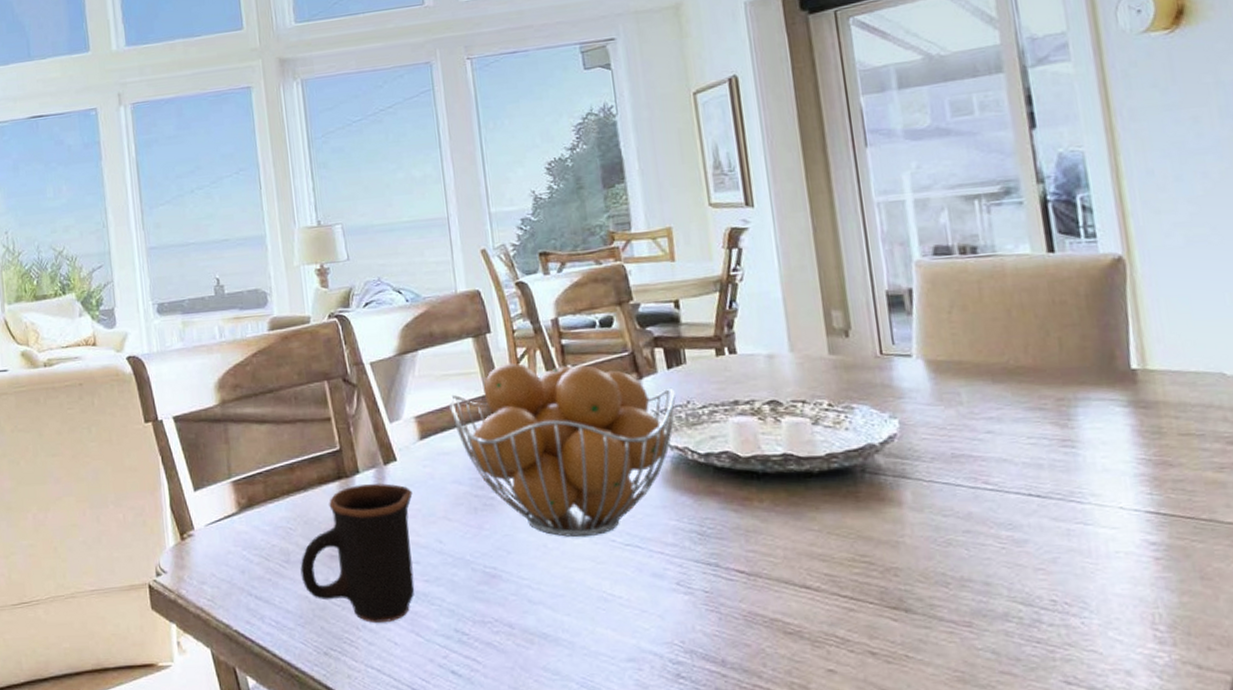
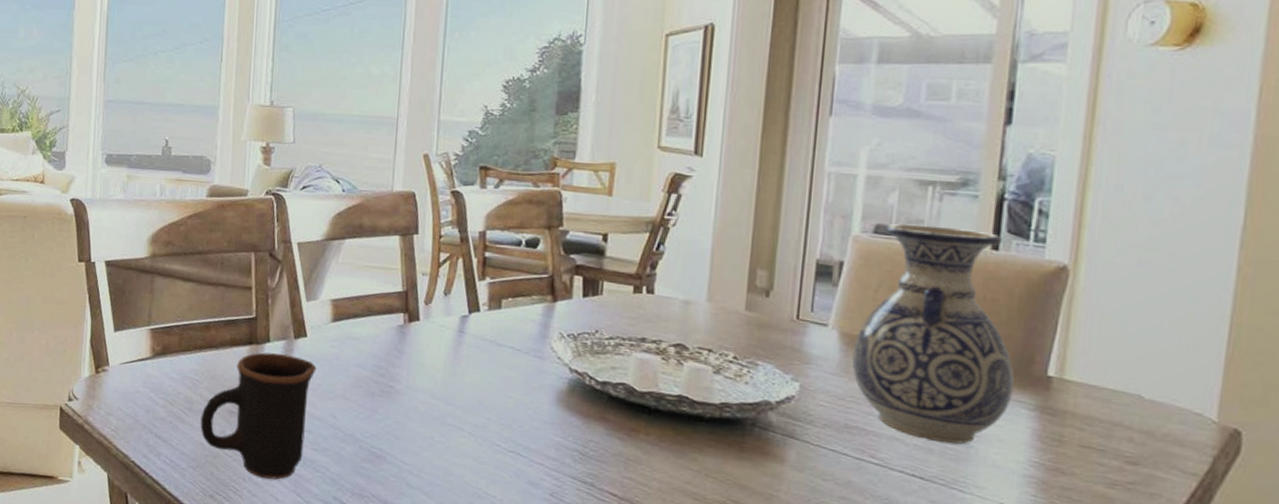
fruit basket: present [449,363,676,537] -> none [366,265,586,438]
vase: none [941,236,1104,455] -> present [851,224,1014,444]

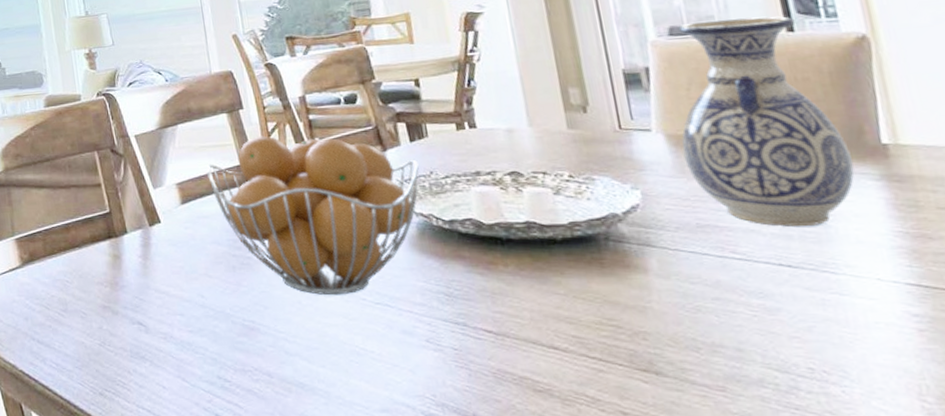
mug: present [200,352,317,480] -> none [76,243,180,367]
fruit basket: none [366,265,586,438] -> present [206,136,419,296]

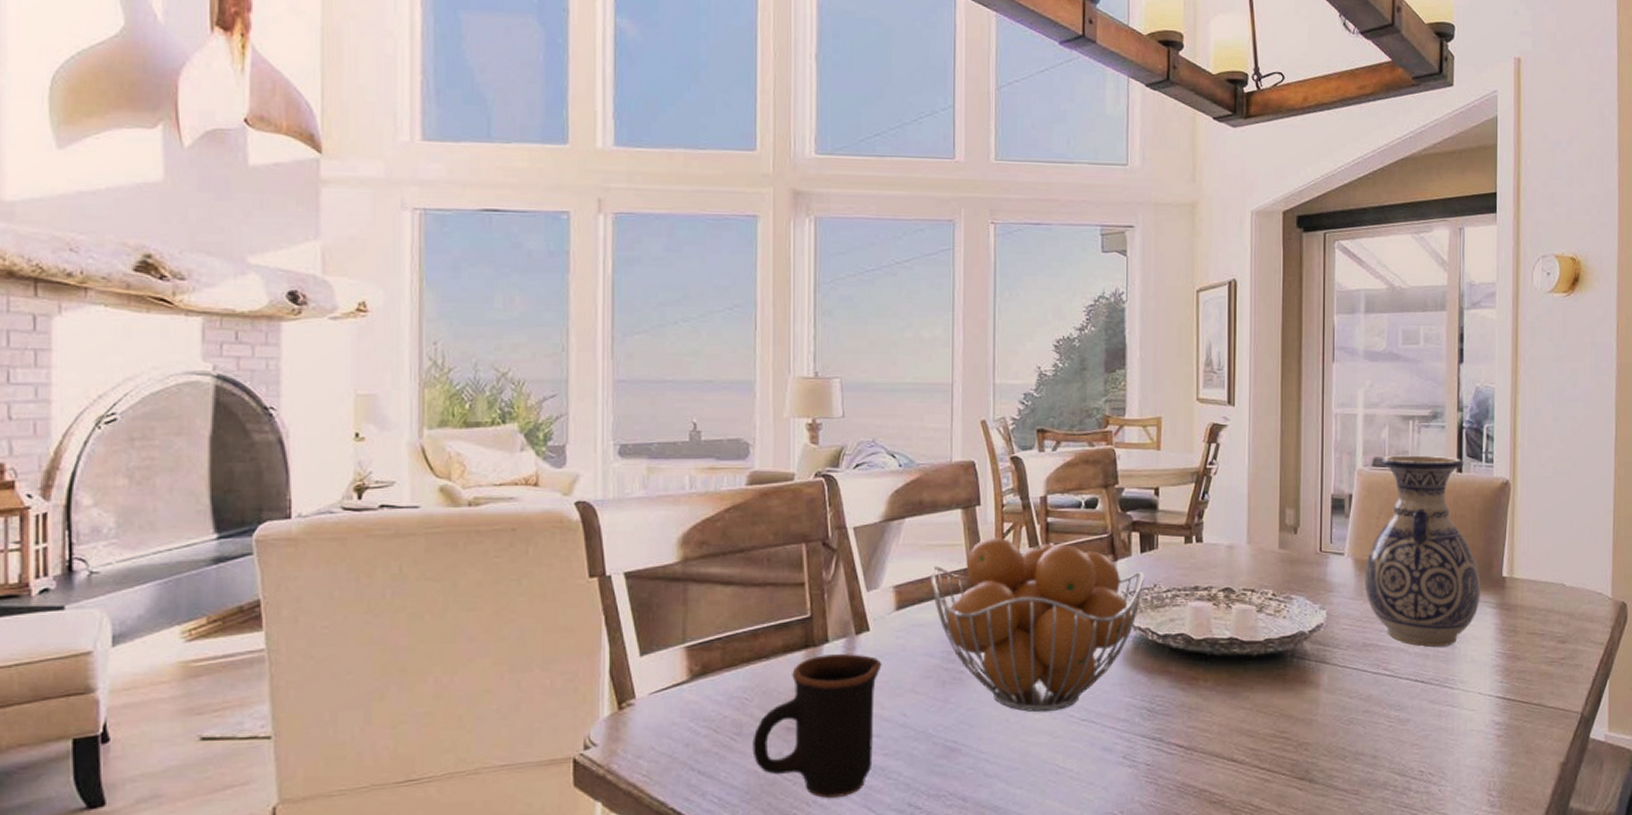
mug: none [76,243,180,367] -> present [752,654,882,798]

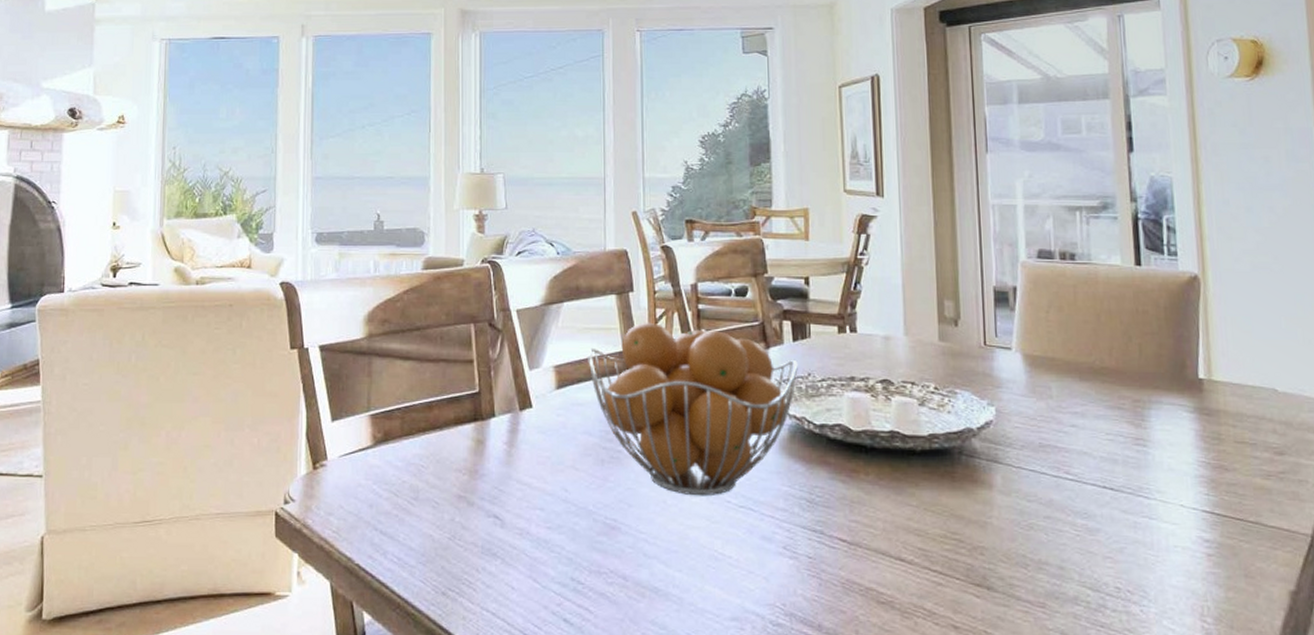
mug: present [752,654,882,798] -> none [428,428,544,566]
vase: present [1364,455,1480,647] -> none [1036,247,1174,451]

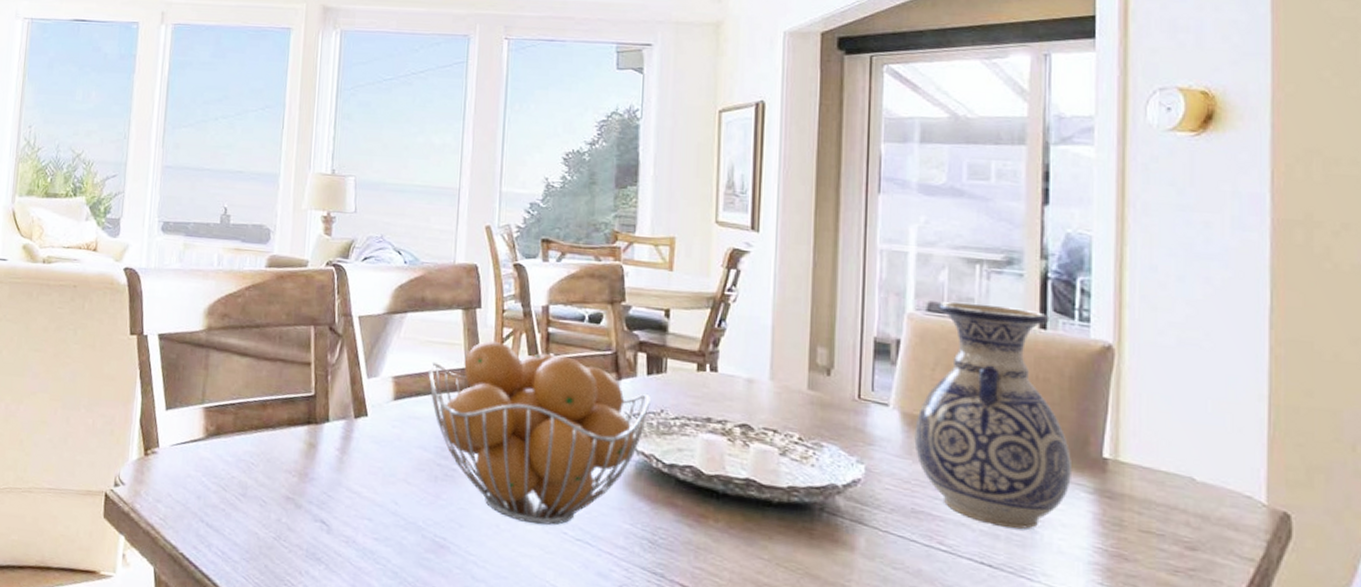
vase: none [1036,247,1174,451] -> present [914,302,1071,529]

